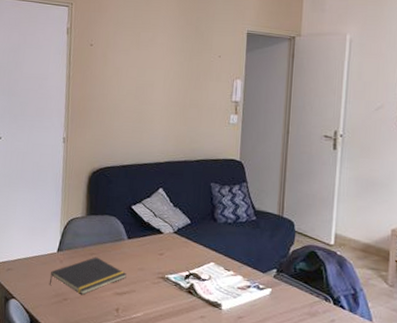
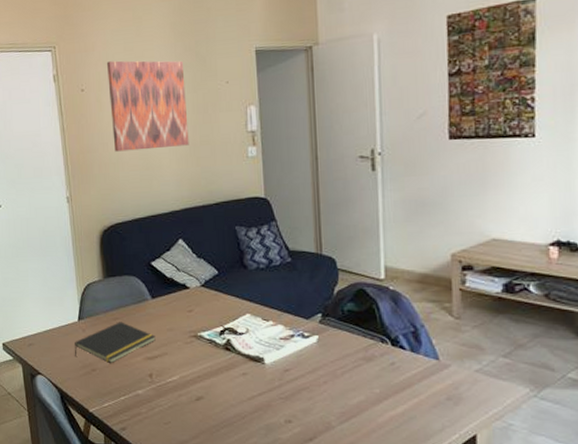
wall art: none [113,23,184,106] -> present [107,60,189,152]

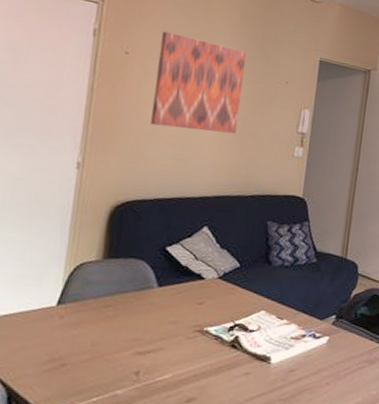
notepad: present [74,322,156,363] -> none [40,310,153,357]

